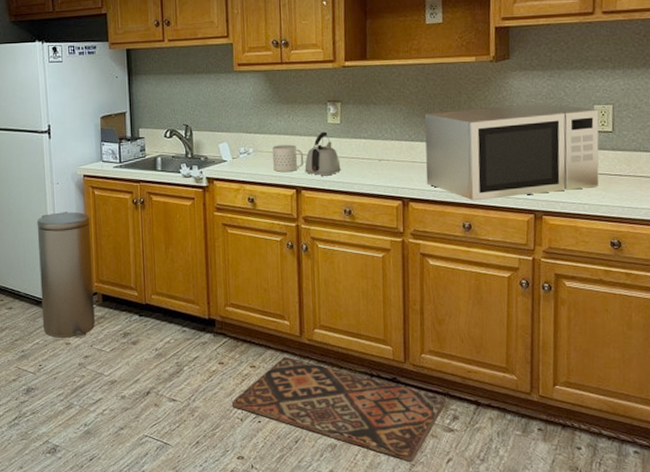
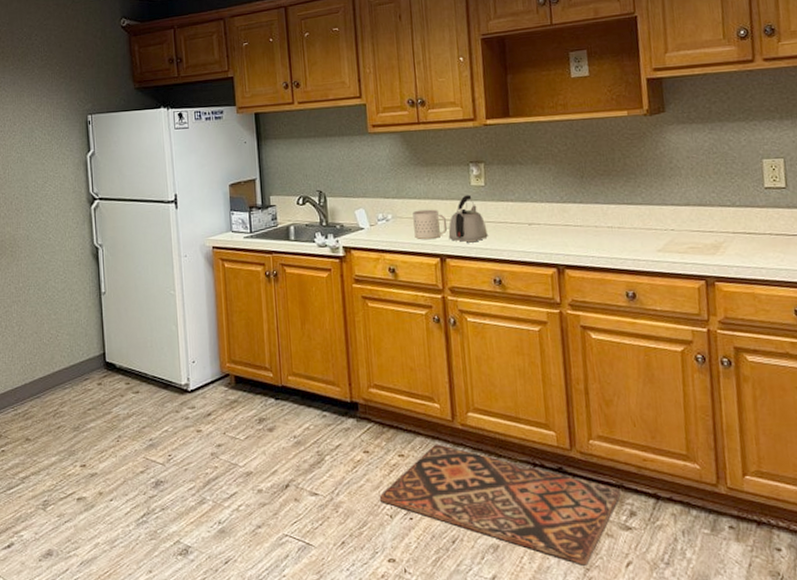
pedal bin: present [37,212,95,338] -> none [164,286,228,425]
microwave: present [424,103,599,201] -> none [575,158,775,267]

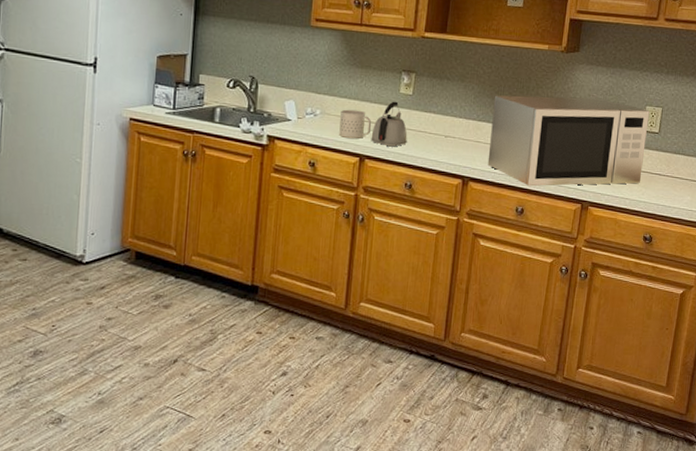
doormat: present [379,444,621,566] -> none [265,329,479,439]
microwave: none [575,158,775,267] -> present [487,95,650,187]

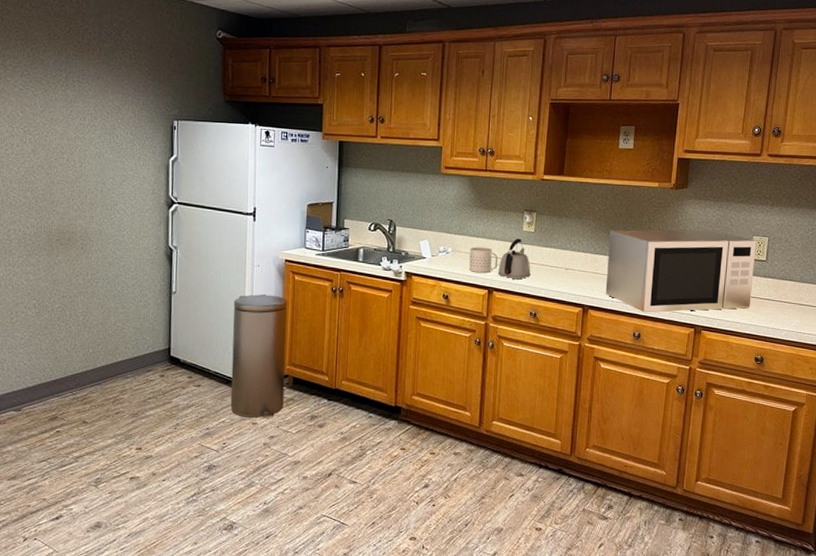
pedal bin: none [61,156,132,297] -> present [230,294,288,418]

